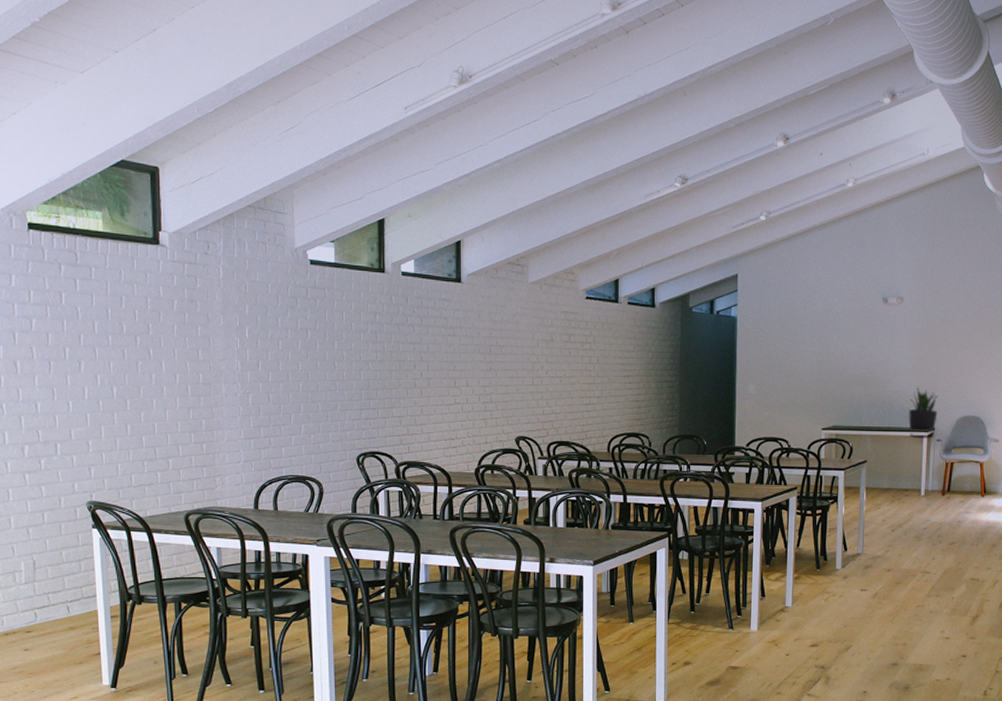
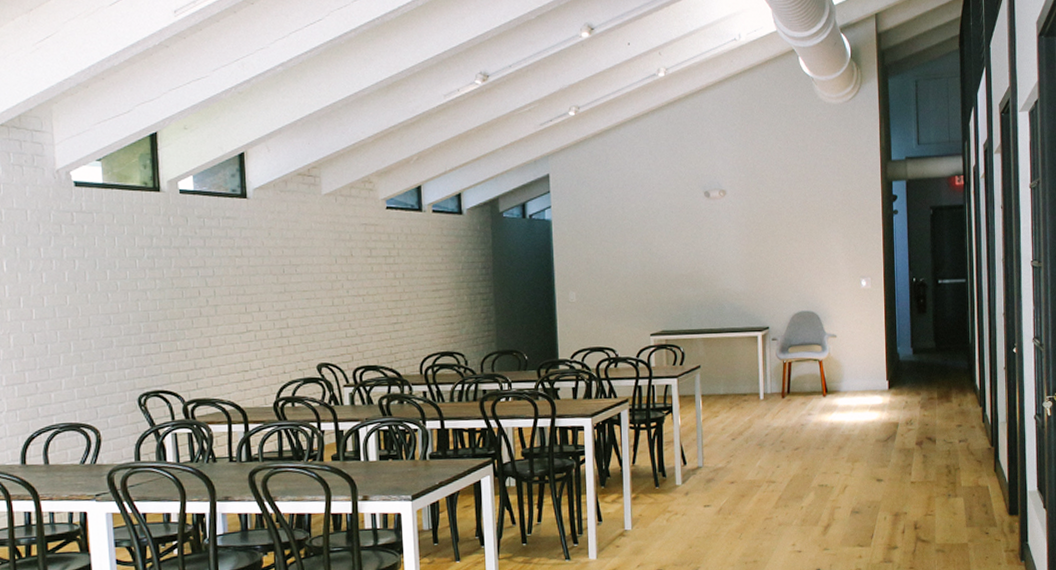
planter: present [909,387,938,439] -> none [741,284,771,339]

